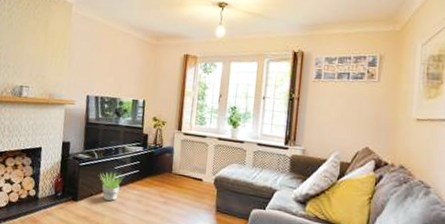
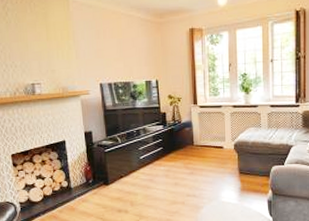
potted plant: present [98,172,124,201] -> none [124,153,149,180]

